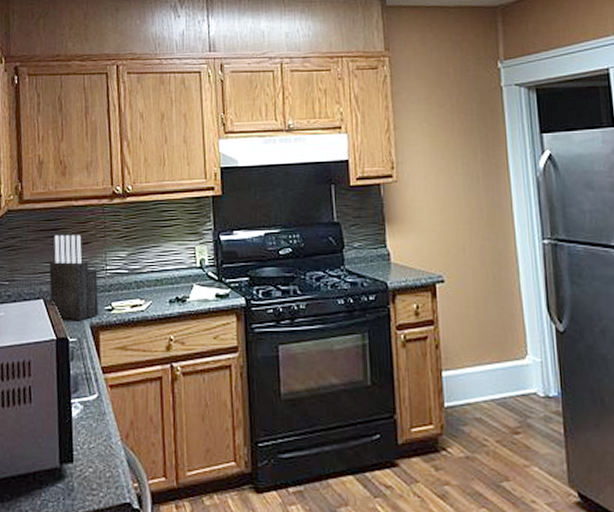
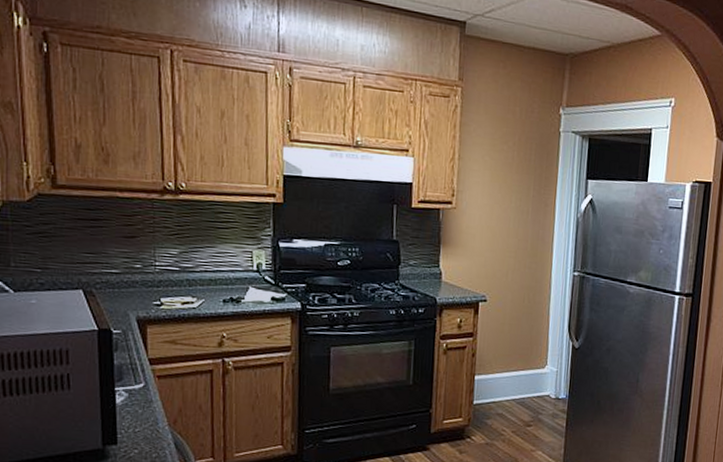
knife block: present [49,235,99,320] -> none [89,226,147,313]

